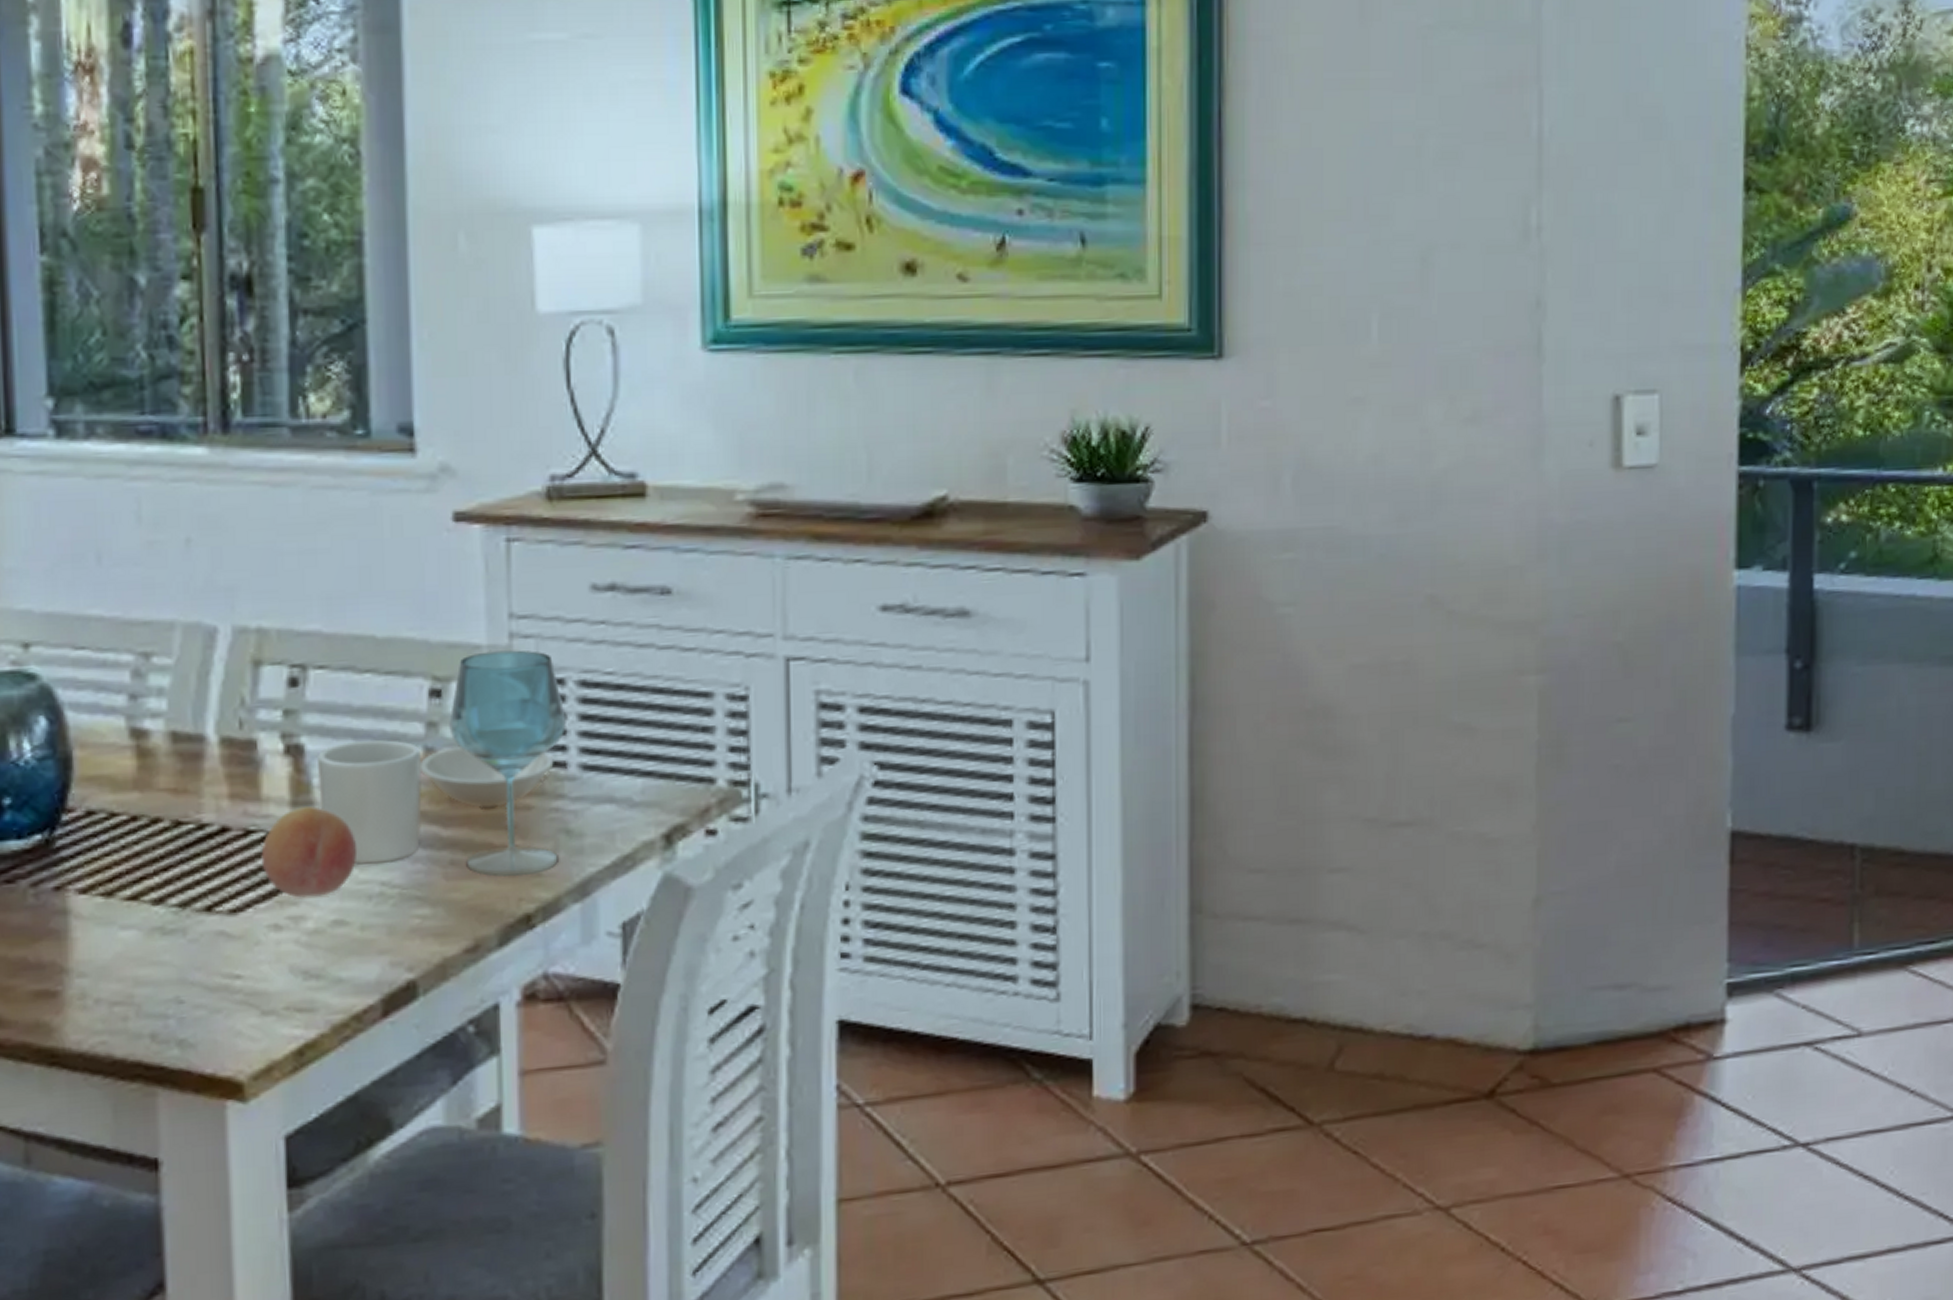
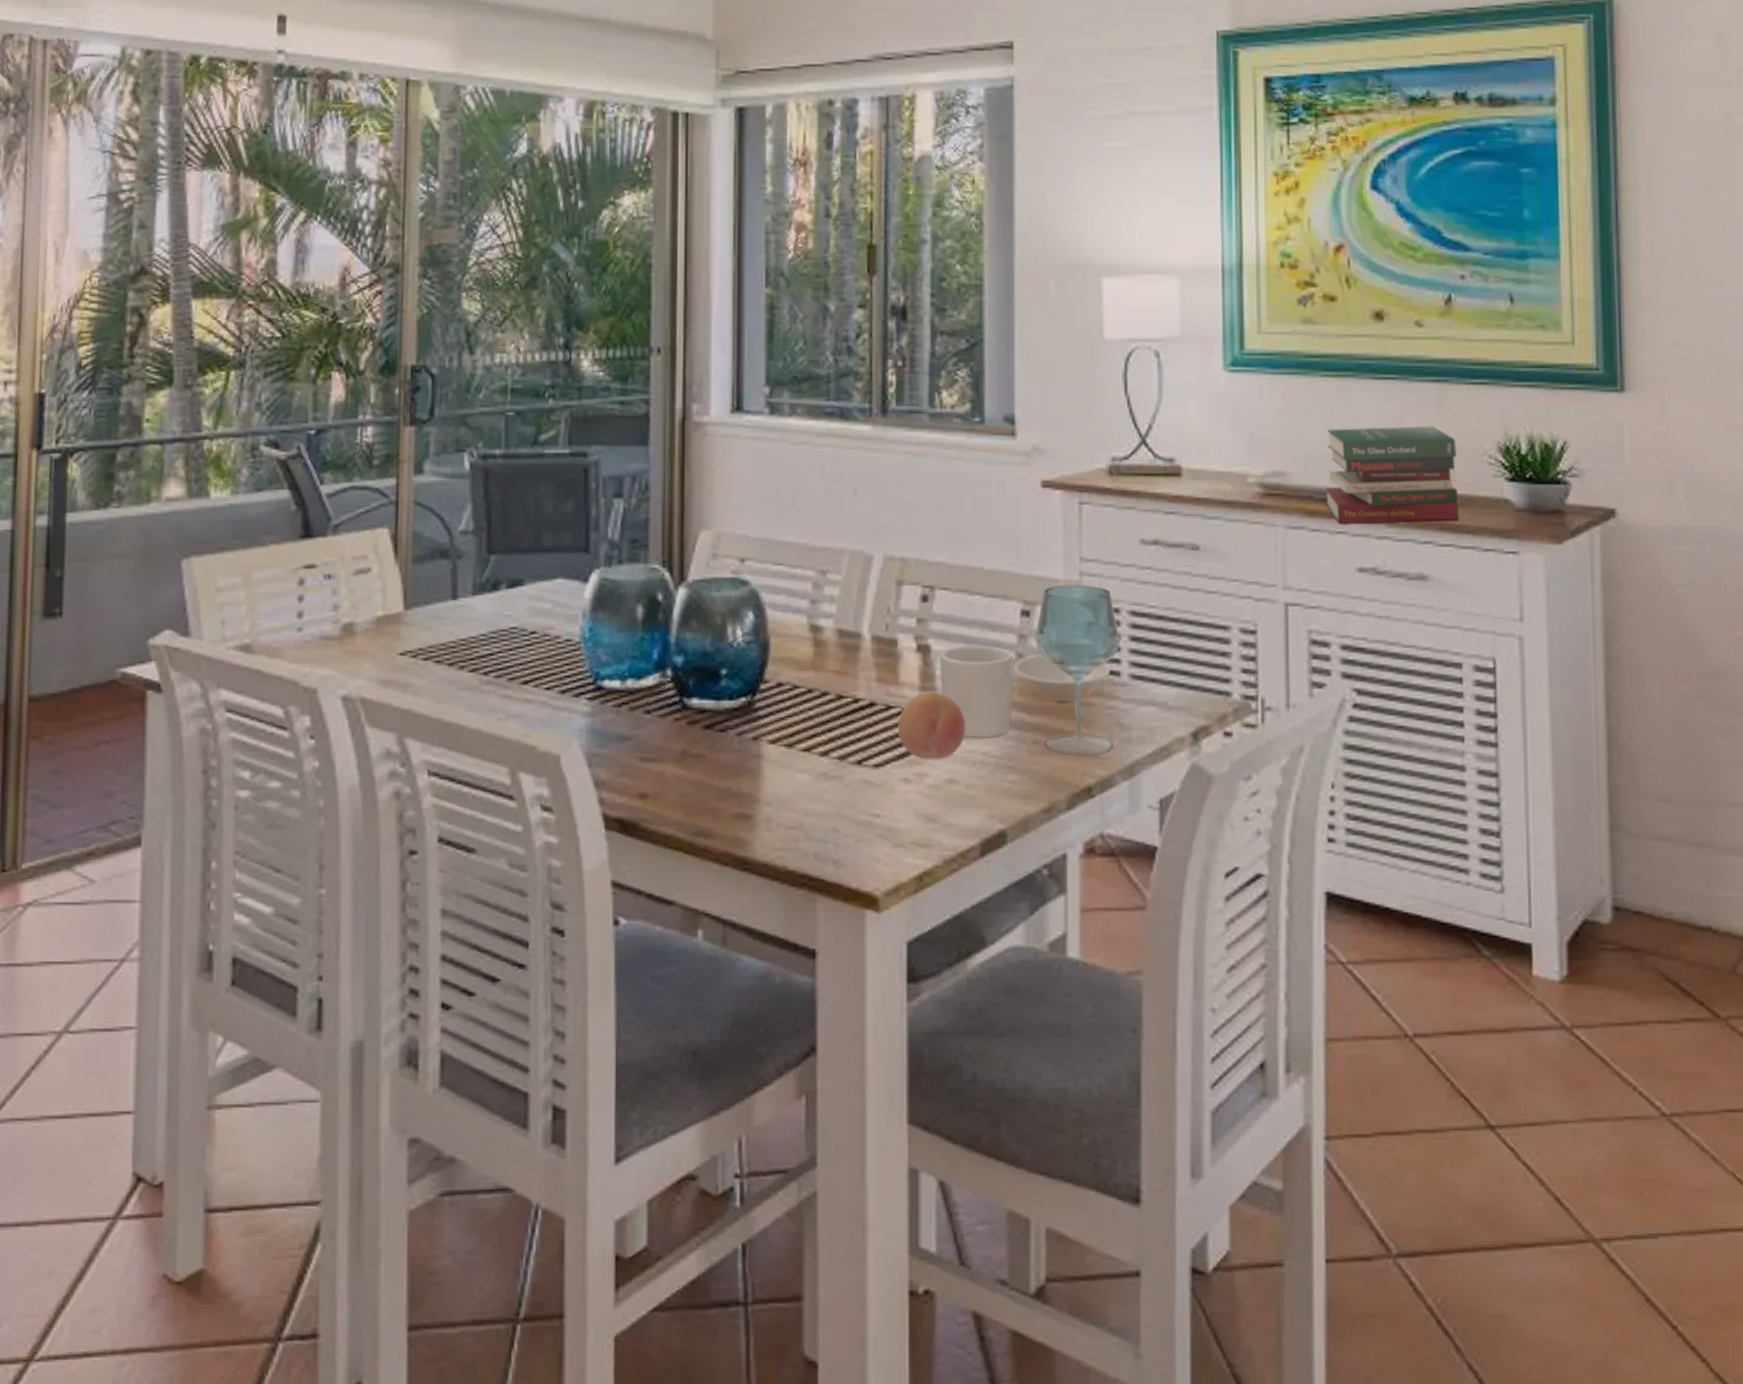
books: none [838,414,1011,549] -> present [1325,426,1459,523]

